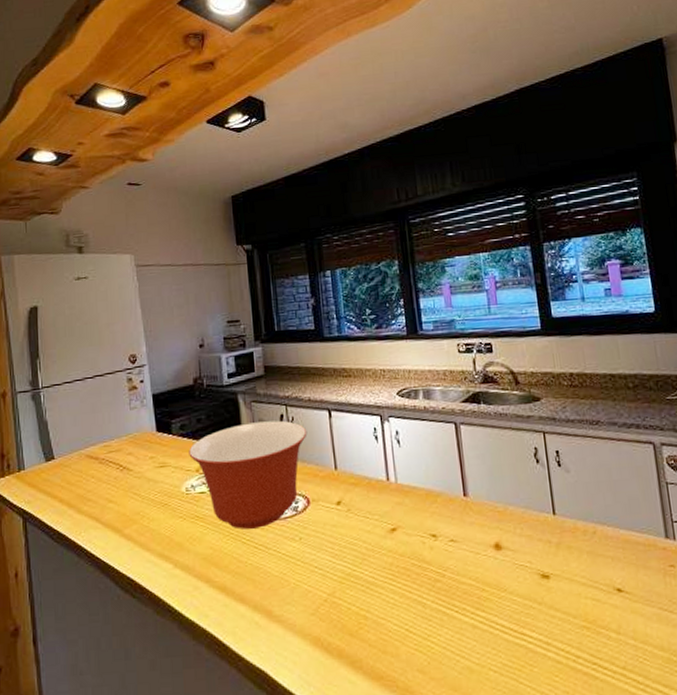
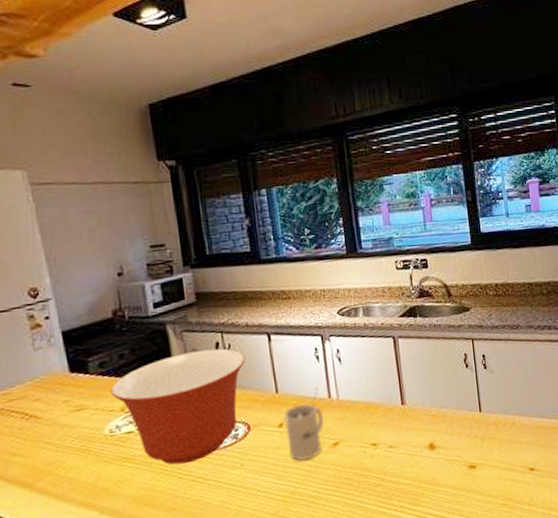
mug: none [342,469,381,542] -> present [284,388,324,461]

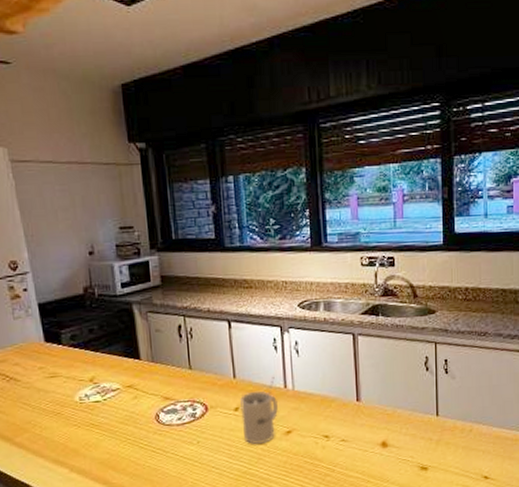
mixing bowl: present [111,348,246,465] -> none [81,331,206,435]

